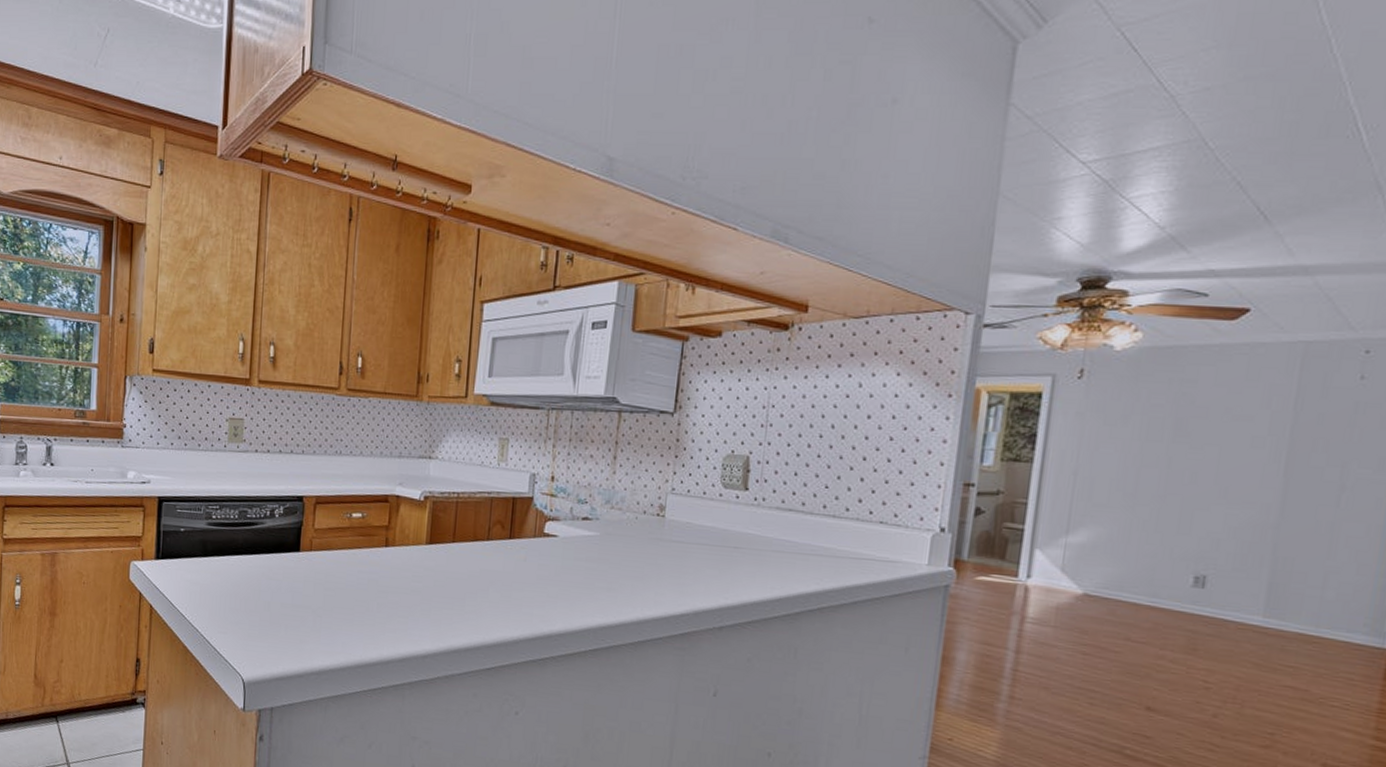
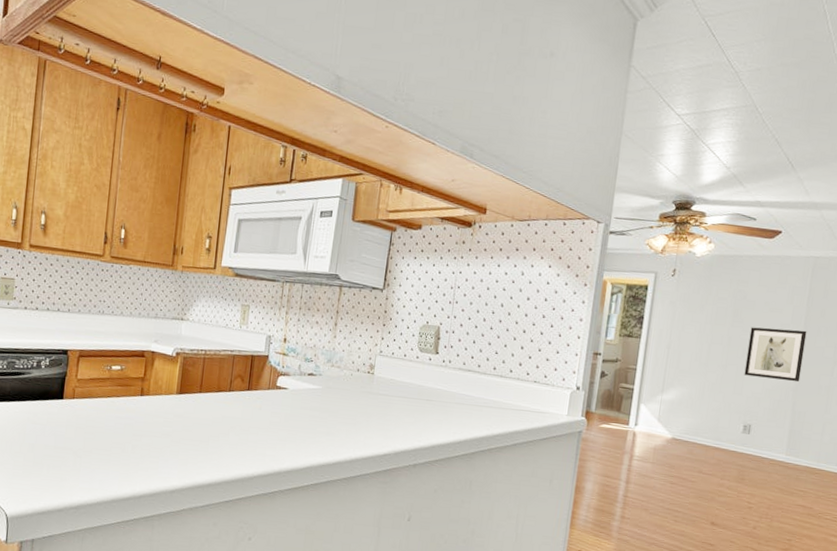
wall art: none [1193,442,1295,517] -> present [744,327,807,382]

